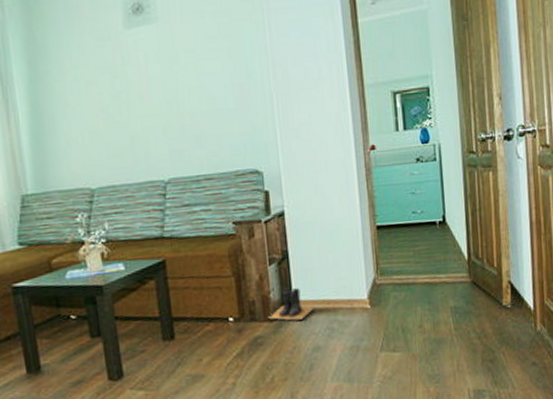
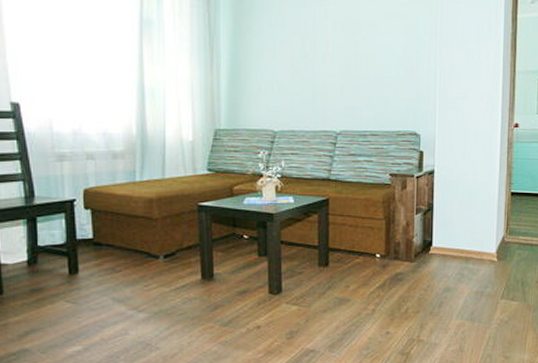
boots: present [267,288,315,321] -> none [408,235,450,264]

